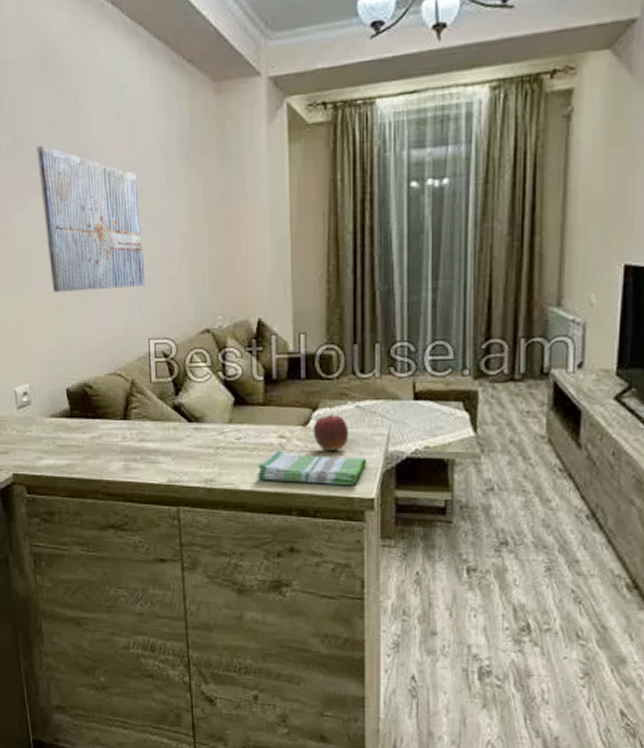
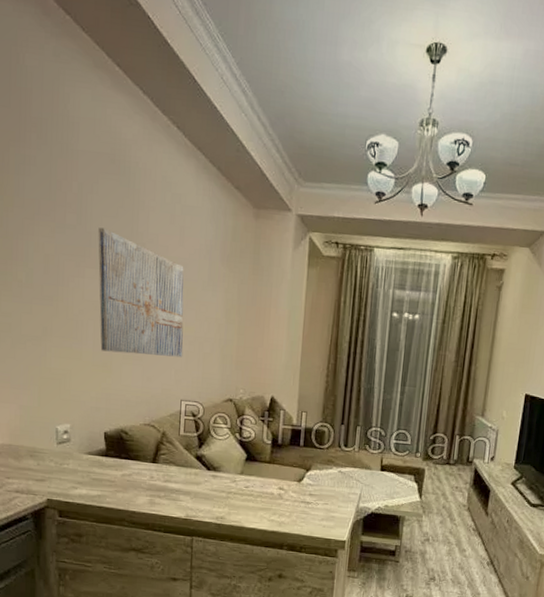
dish towel: present [256,451,367,485] -> none [258,499,343,530]
apple: present [313,413,349,451] -> none [305,474,332,503]

